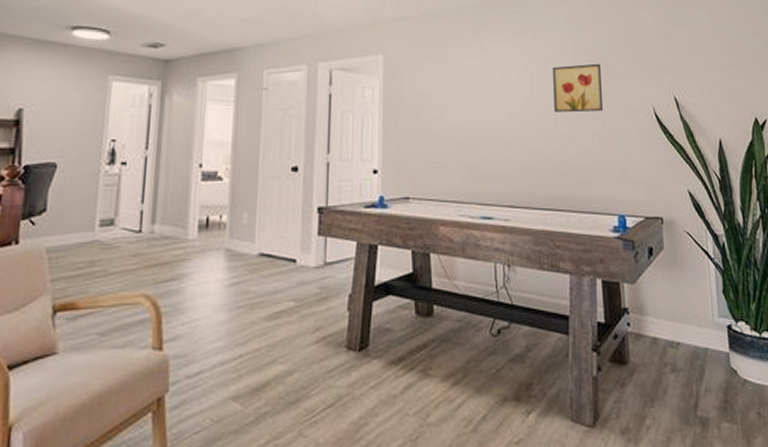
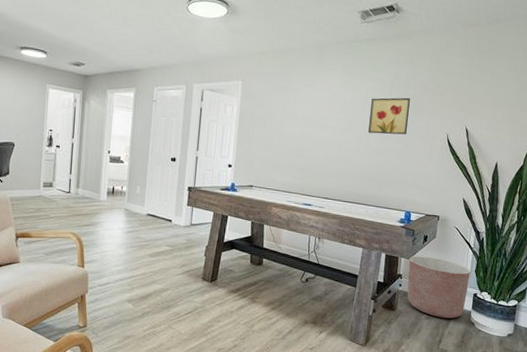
planter: none [634,277,720,368] -> present [407,255,471,319]

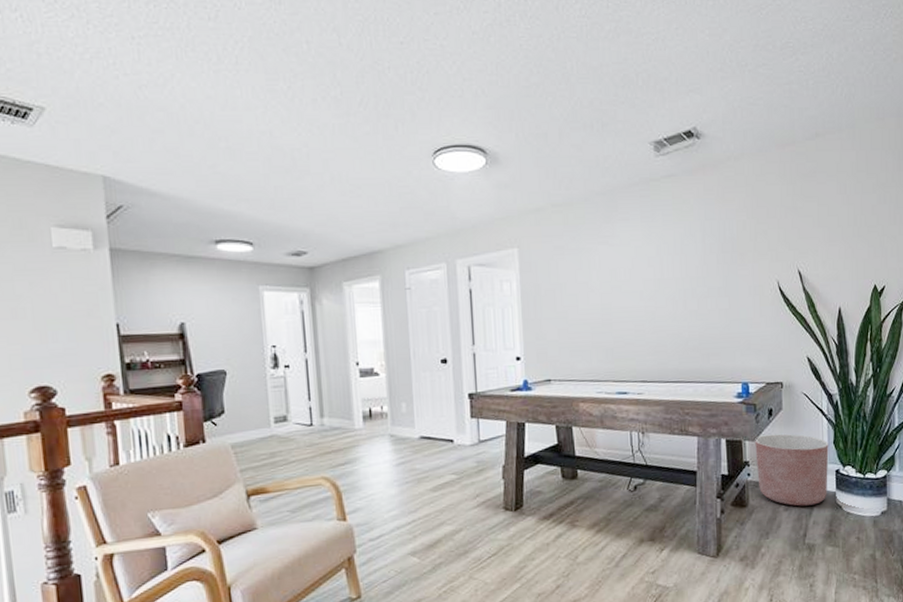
wall art: present [368,97,410,135] -> none [682,242,729,293]

